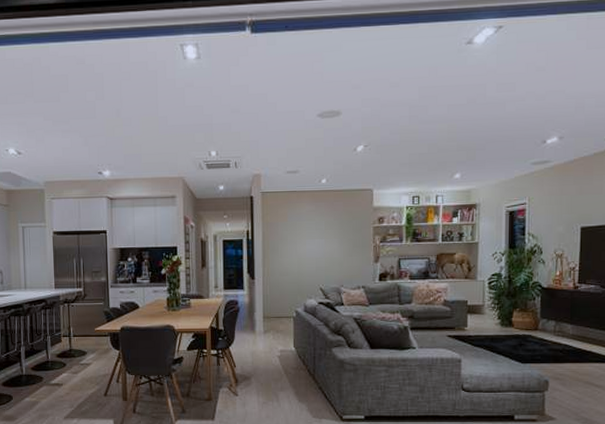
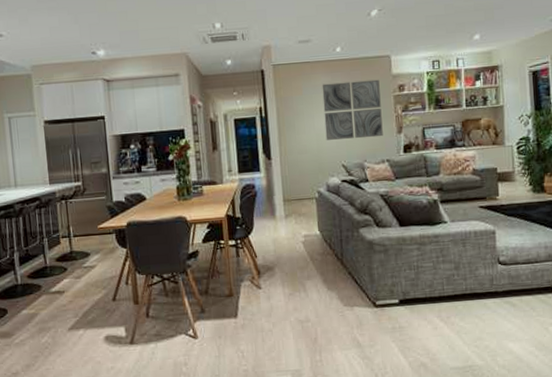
wall art: none [306,211,361,265] -> present [322,79,383,140]

